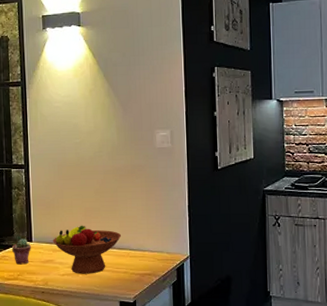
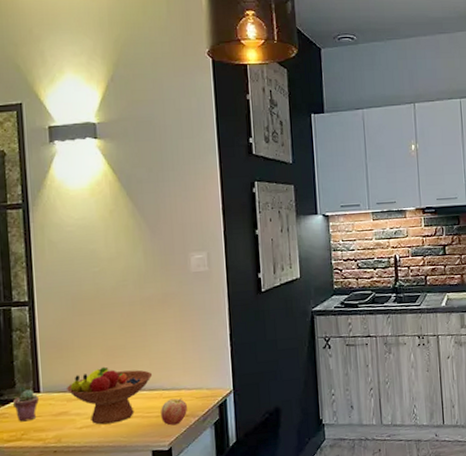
apple: none [128,258,150,282] -> present [161,398,187,426]

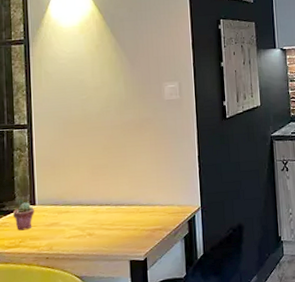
fruit bowl: present [67,366,153,425] -> none [58,183,131,236]
apple: present [161,398,187,426] -> none [138,213,161,238]

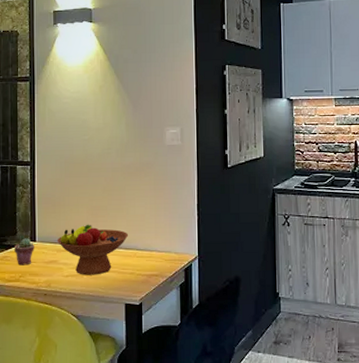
fruit bowl: none [58,183,131,236] -> present [57,224,129,275]

